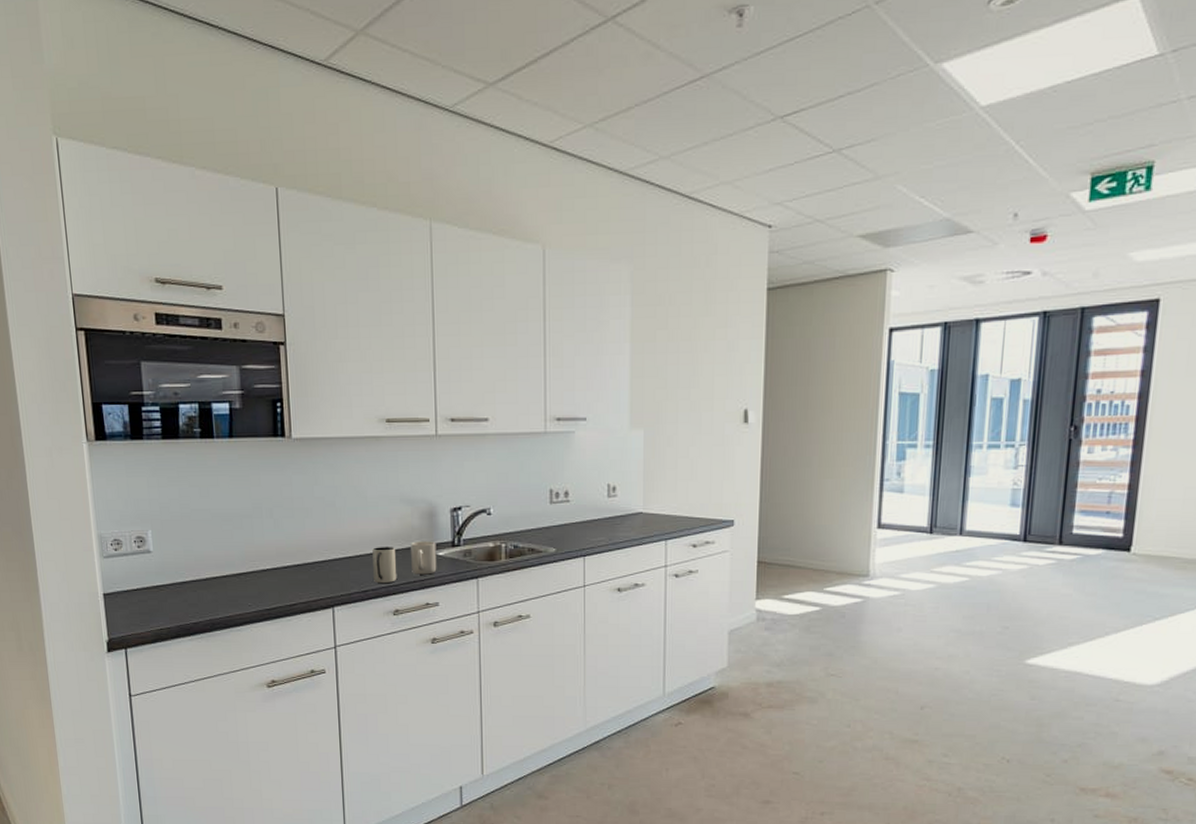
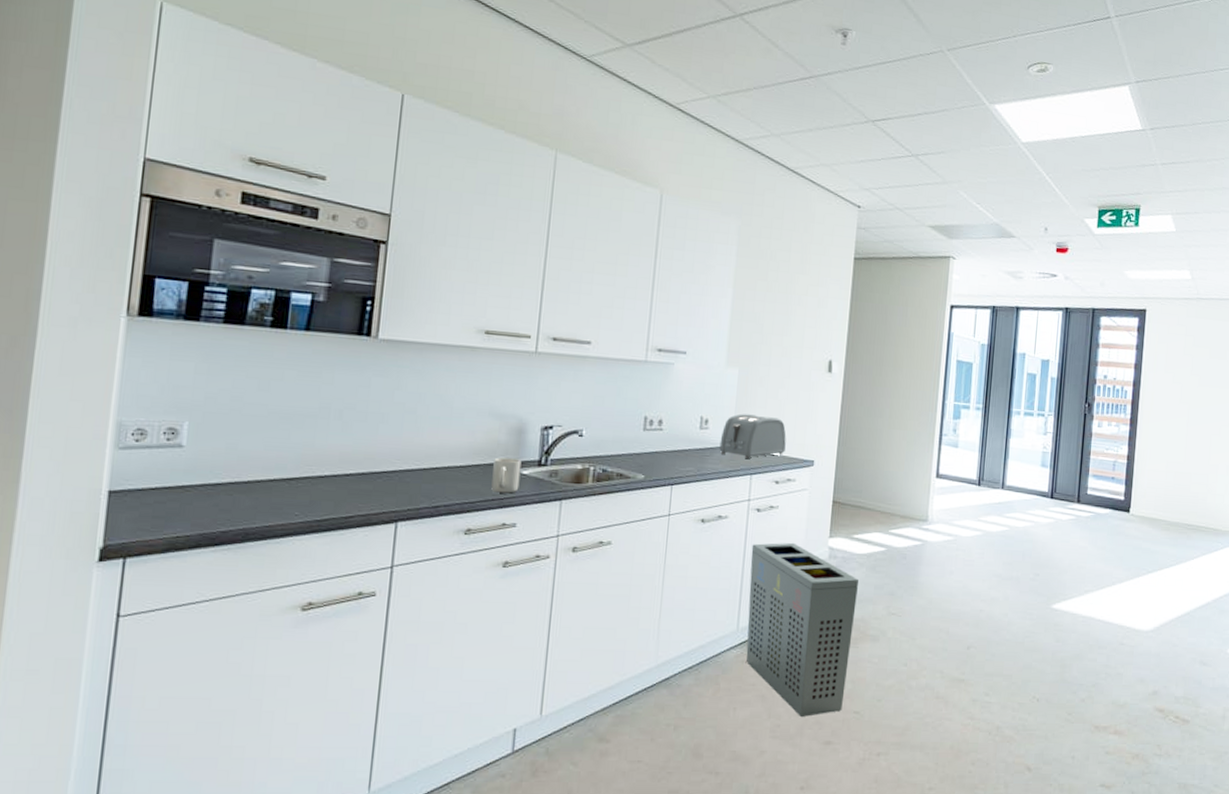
mug: present [372,546,396,584] -> none [448,460,476,500]
toaster: none [630,477,701,525] -> present [719,413,786,460]
recycling bin: none [672,606,792,777] -> present [745,542,859,717]

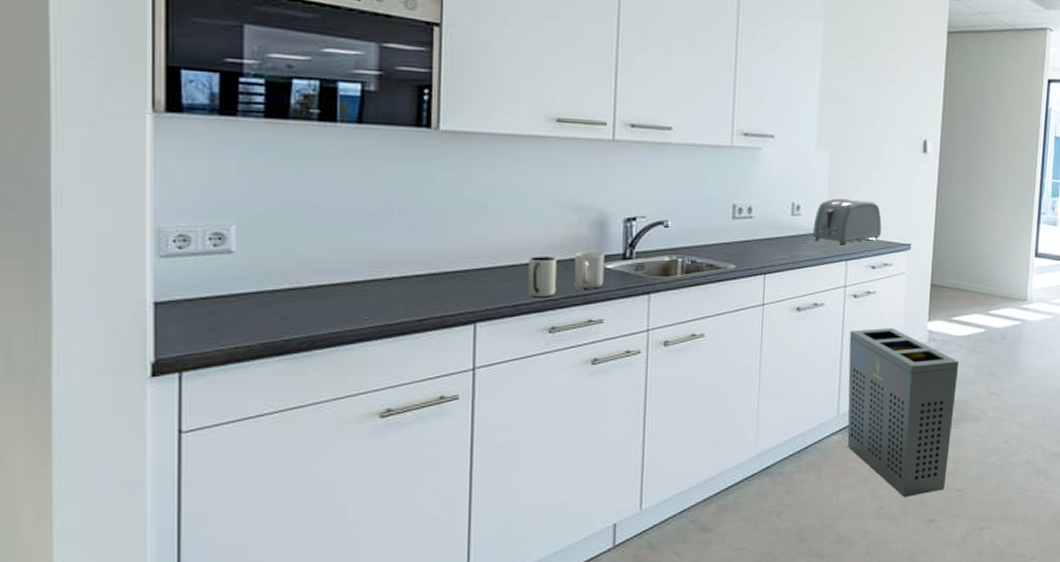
mug: none [448,460,476,500] -> present [528,255,556,298]

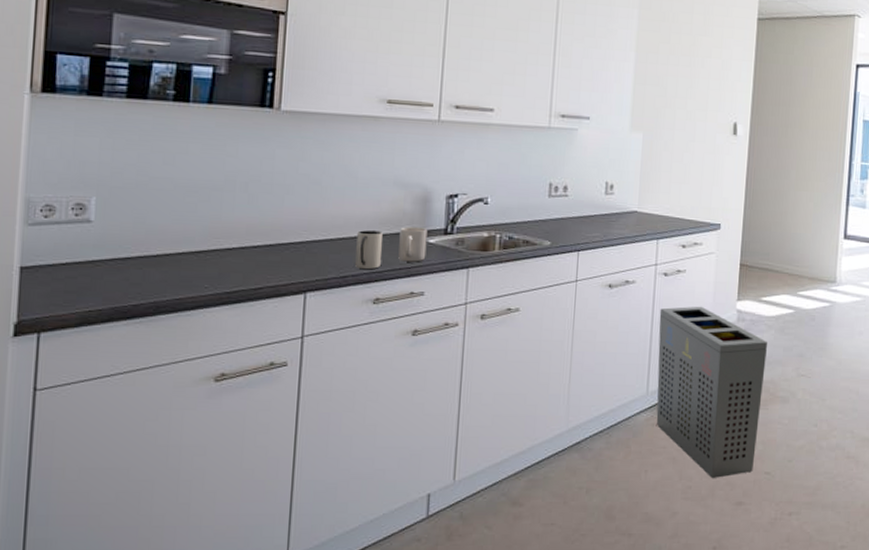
toaster: present [812,198,882,245] -> none [625,178,692,224]

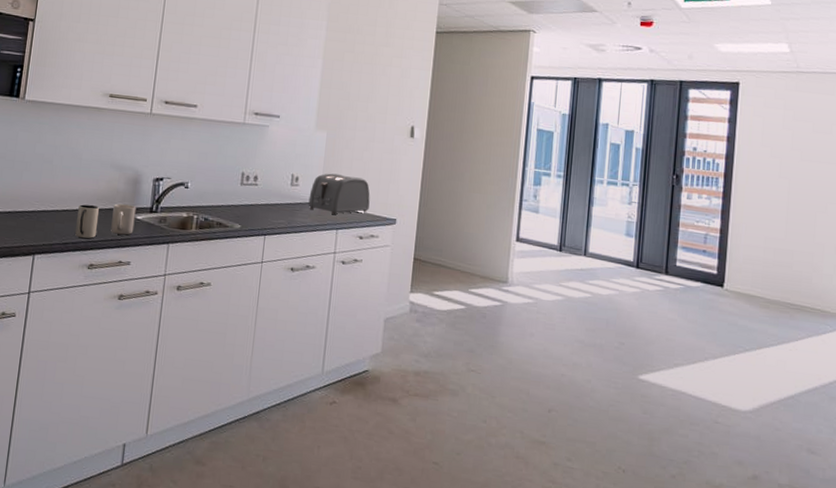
toaster: none [625,178,692,224] -> present [308,173,370,215]
recycling bin: present [656,306,768,478] -> none [330,293,439,462]

